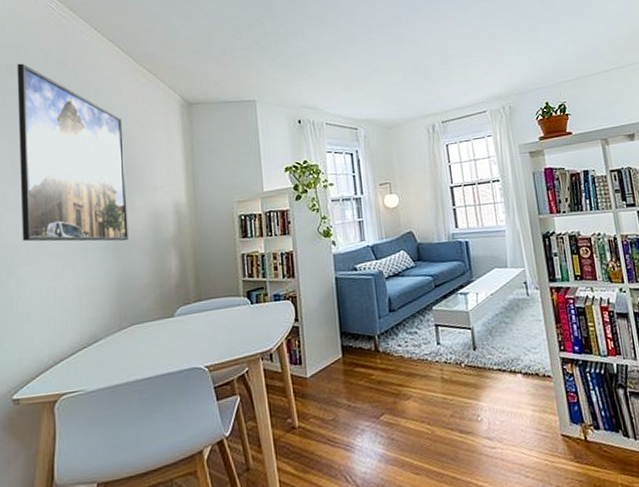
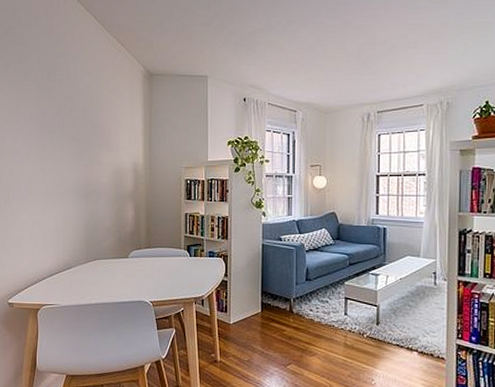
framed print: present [17,63,128,242] -> none [13,27,96,190]

